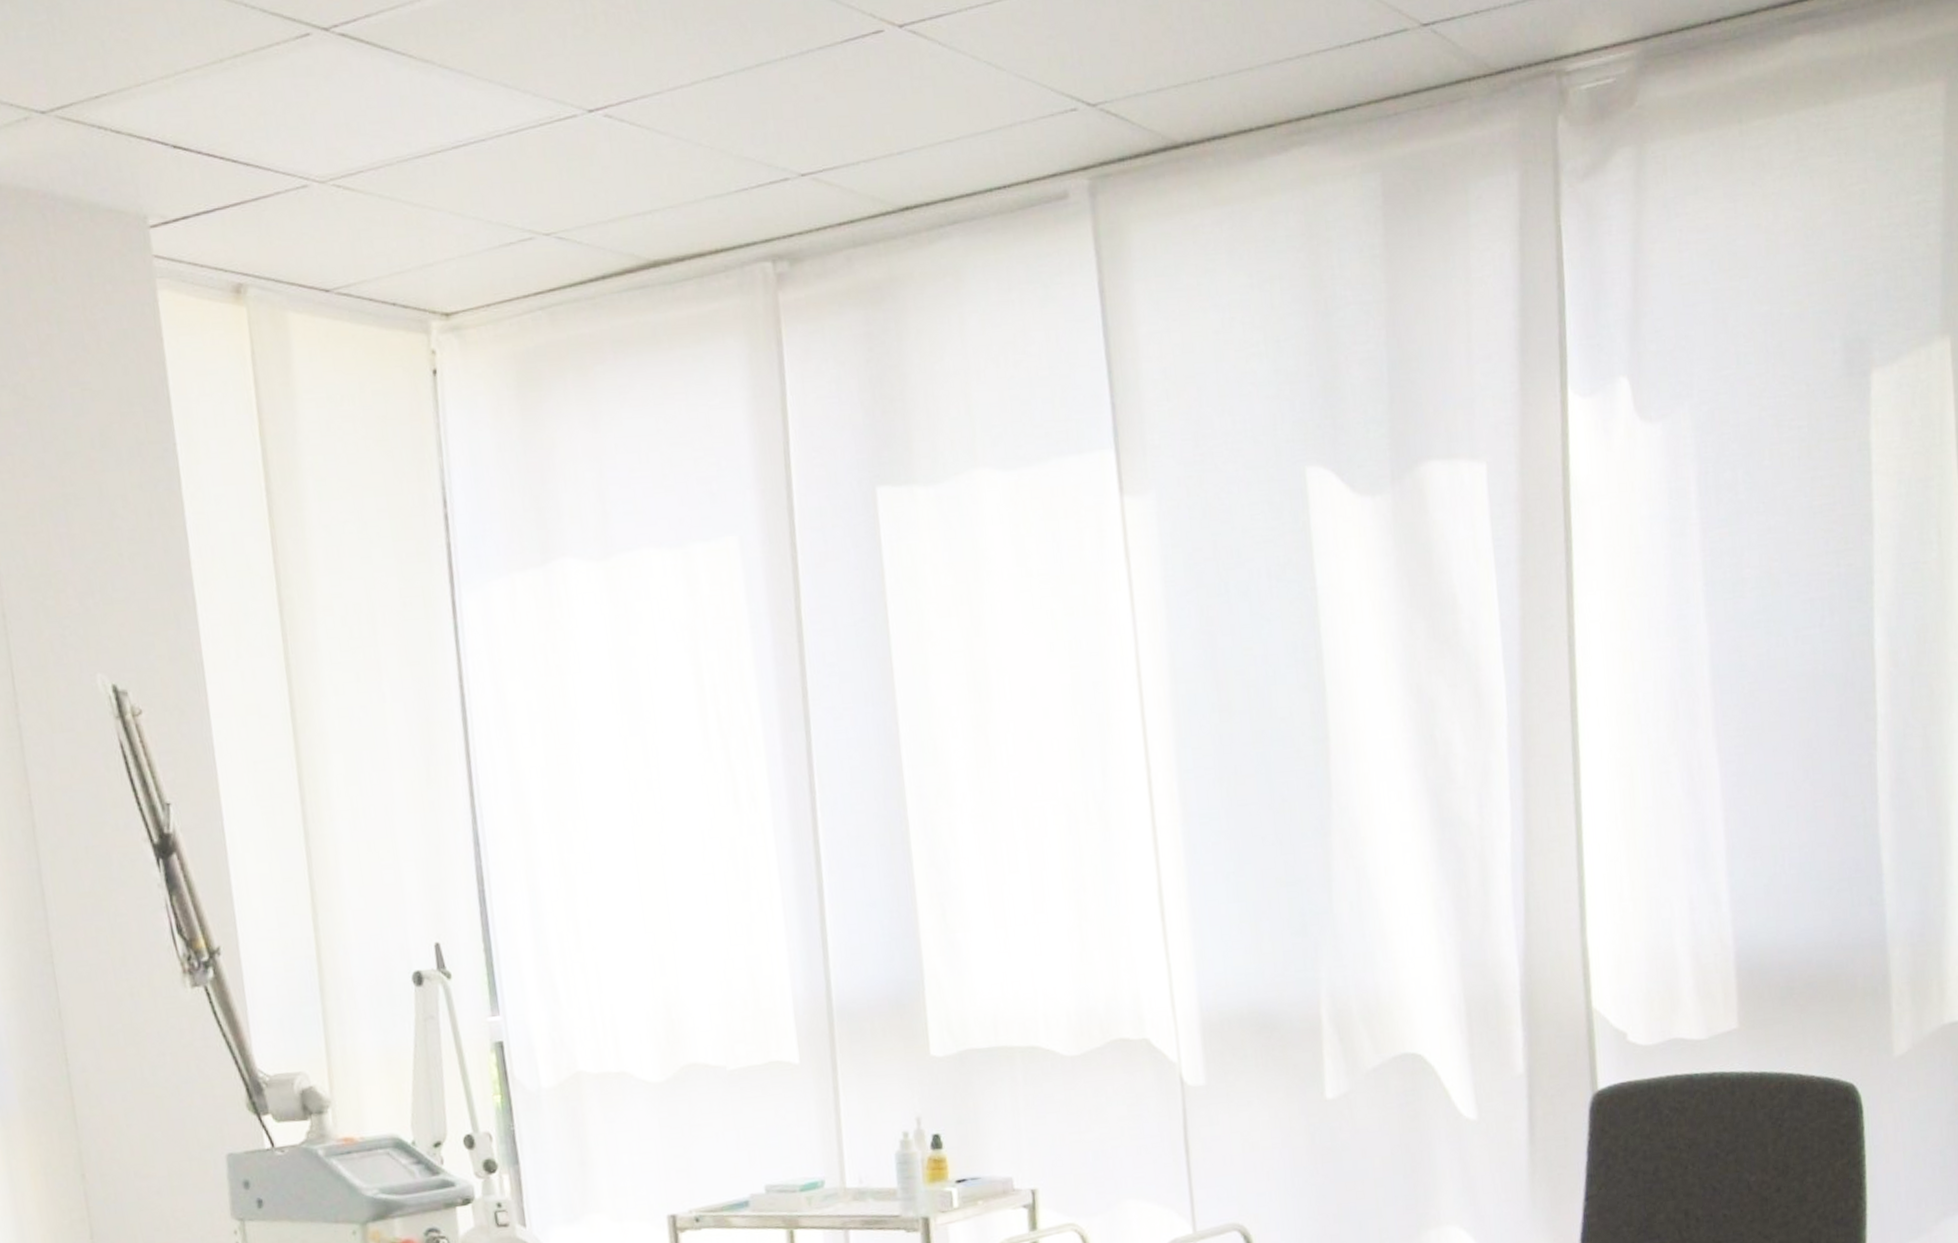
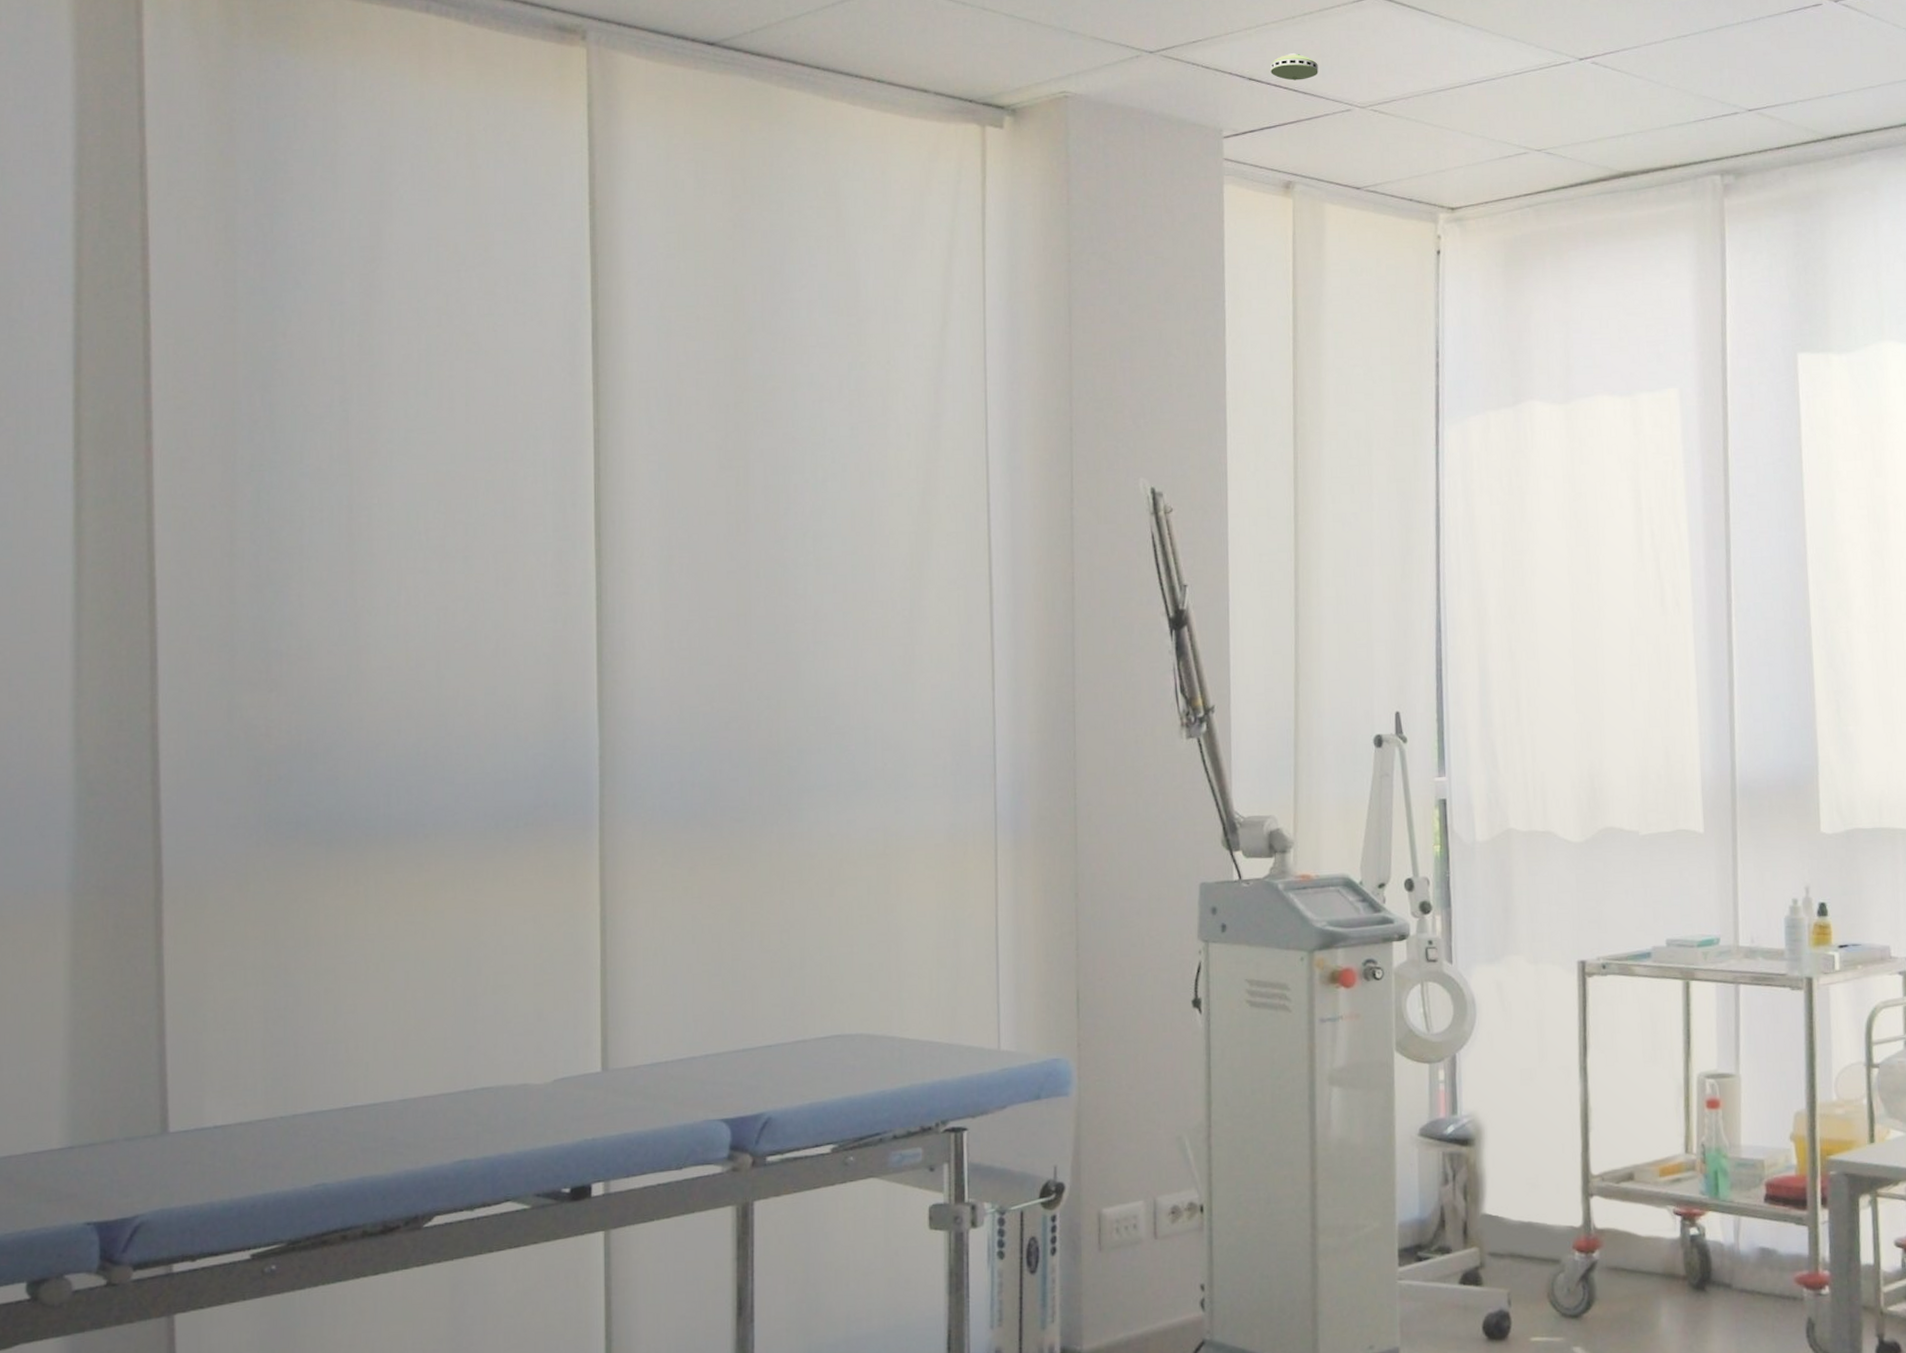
smoke detector: none [198,110,261,148] -> present [1270,53,1318,81]

